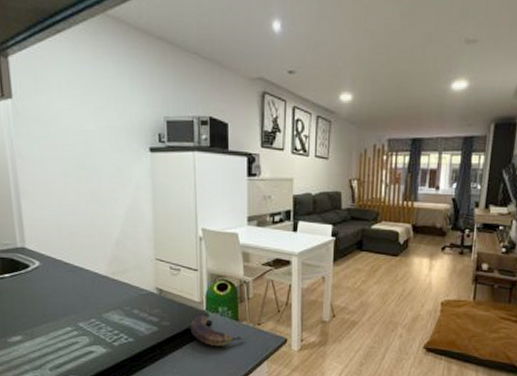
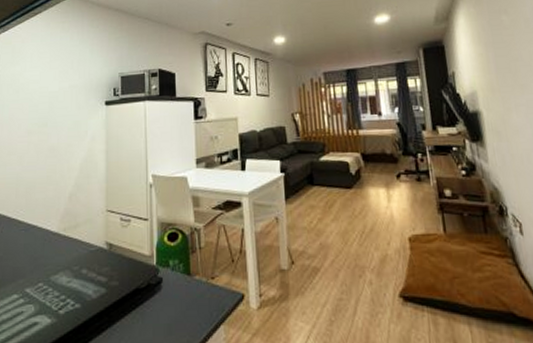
banana: present [191,315,246,347] -> none [141,271,200,309]

